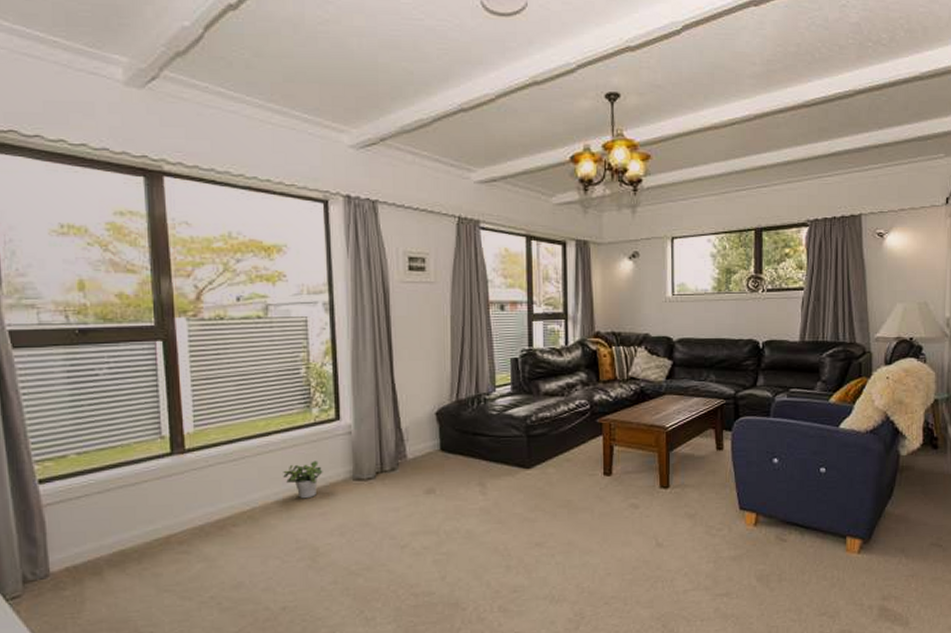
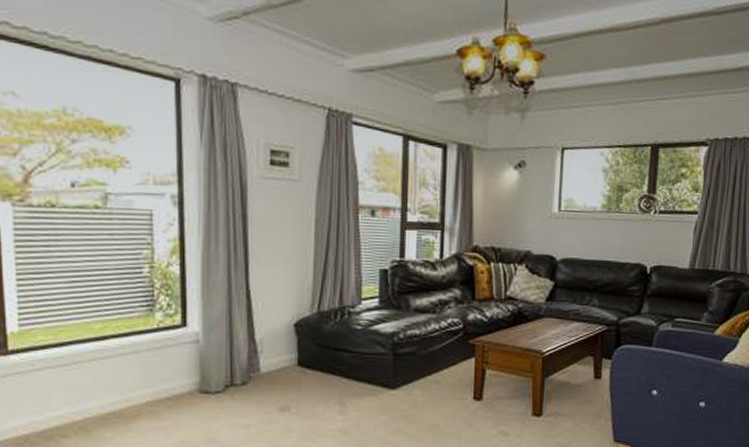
potted plant: present [283,460,323,499] -> none [120,370,166,411]

